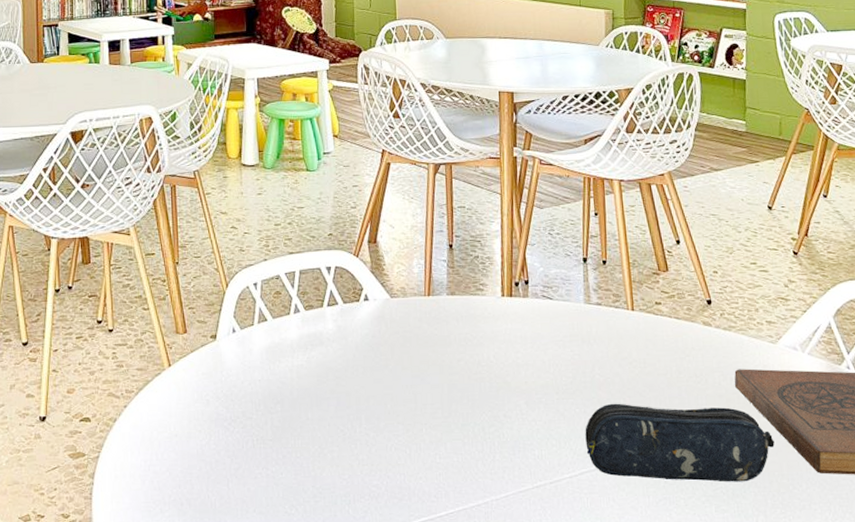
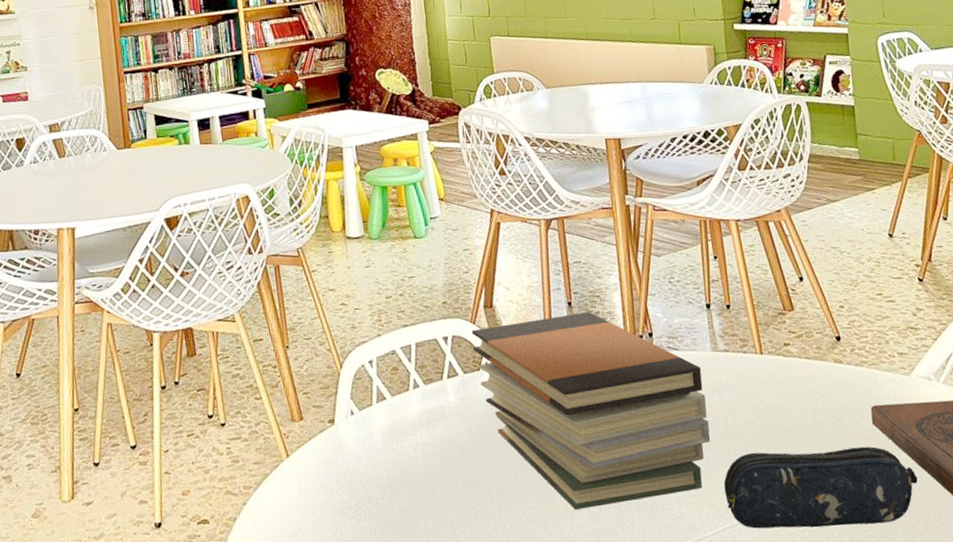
book stack: none [354,255,576,441] -> present [471,312,711,510]

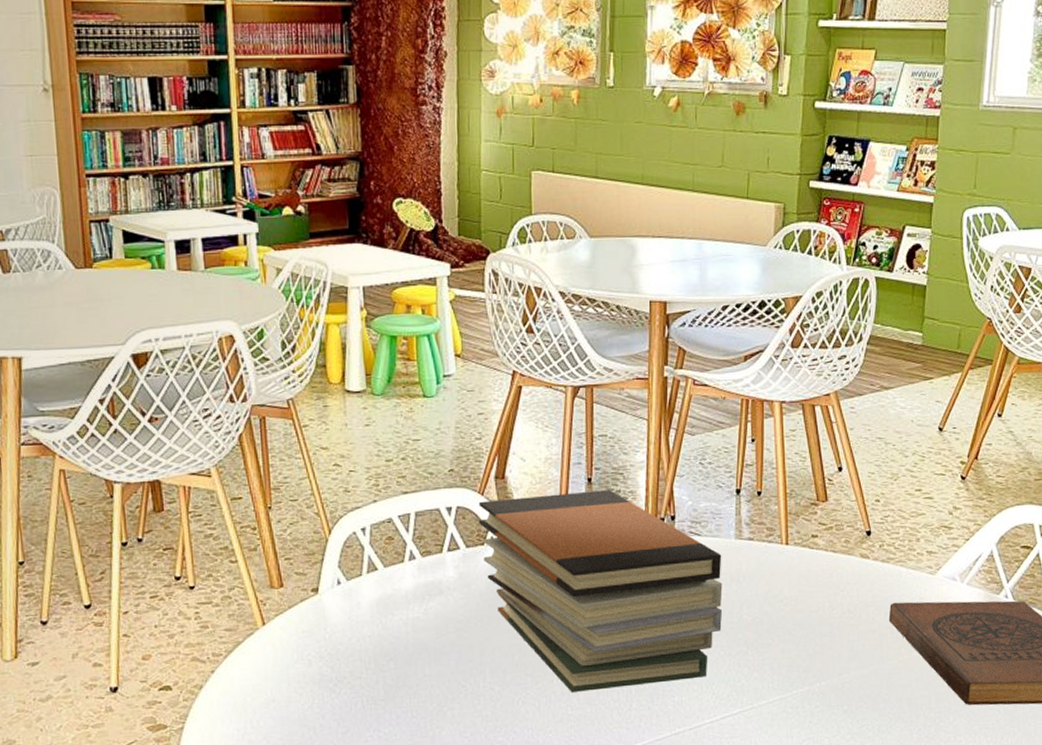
pencil case: present [723,446,918,529] -> none [729,642,925,720]

